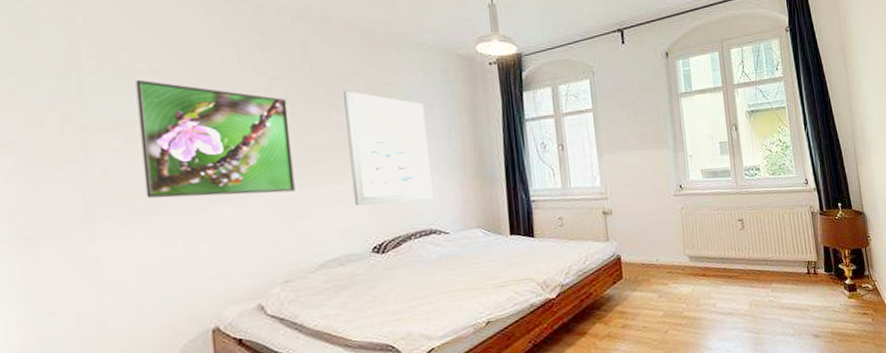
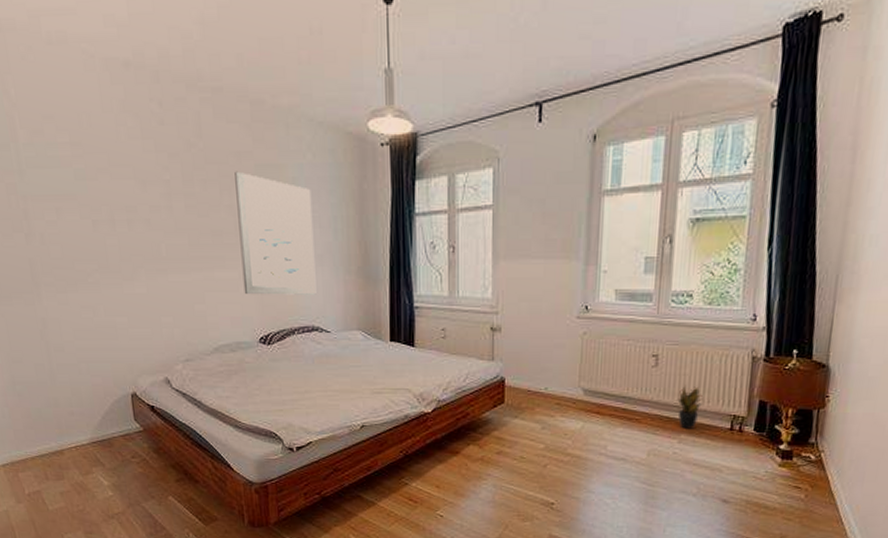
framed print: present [135,79,295,198] -> none [59,152,193,274]
potted plant: none [764,241,784,279] -> present [677,385,703,429]

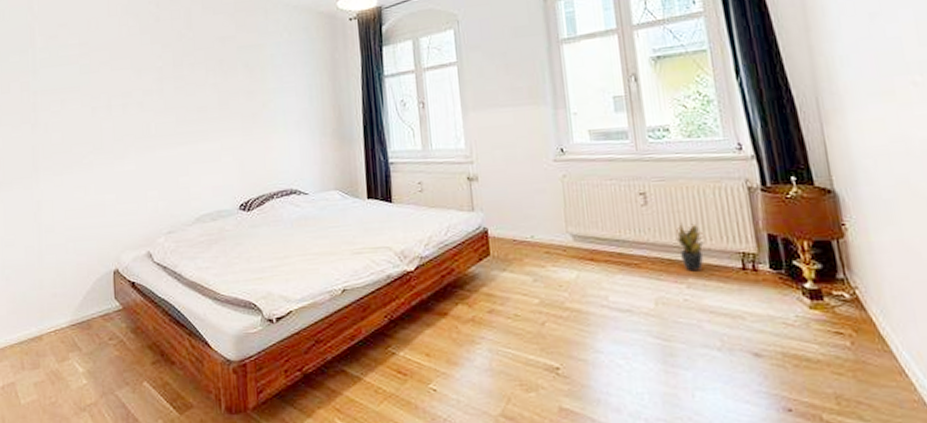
wall art: present [234,171,317,295] -> none [219,53,294,164]

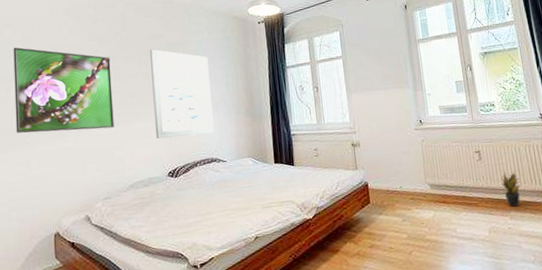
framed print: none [69,52,178,153] -> present [13,47,114,133]
wall art: none [219,53,294,164] -> present [150,49,214,139]

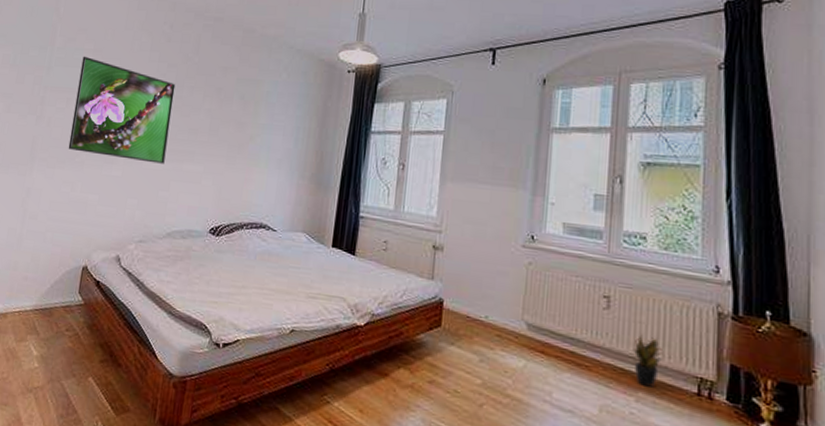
wall art: present [150,49,214,139] -> none [205,82,281,195]

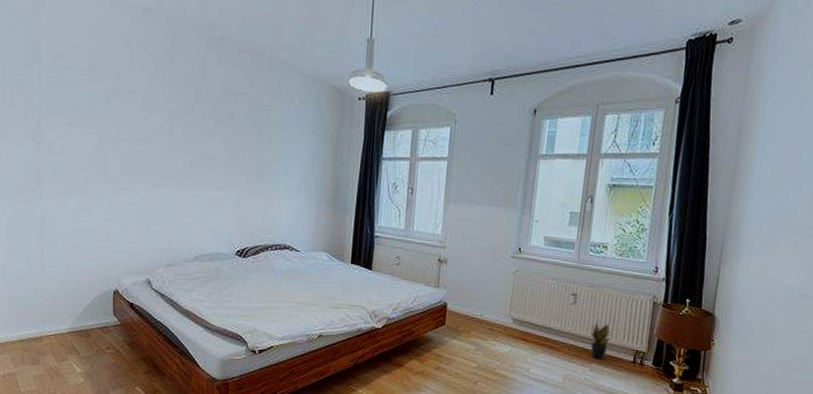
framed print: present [68,56,176,164] -> none [77,75,185,191]

